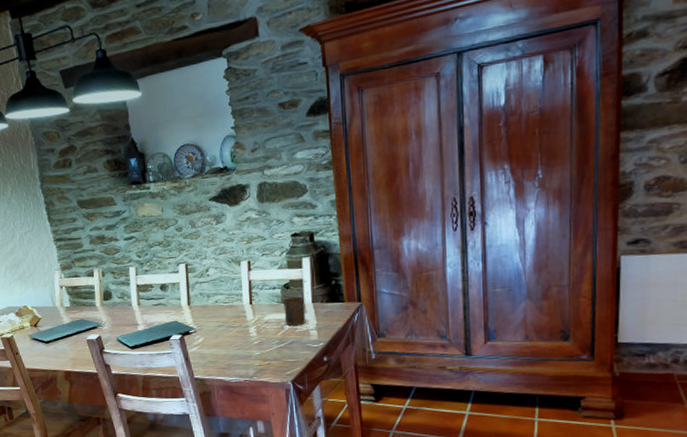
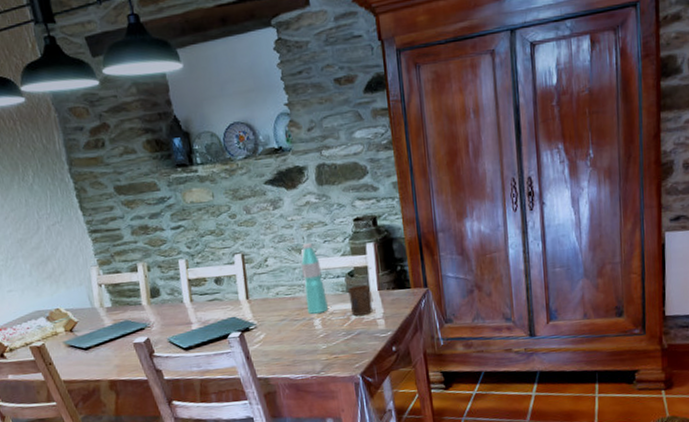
water bottle: none [240,255,263,322] -> present [301,242,328,314]

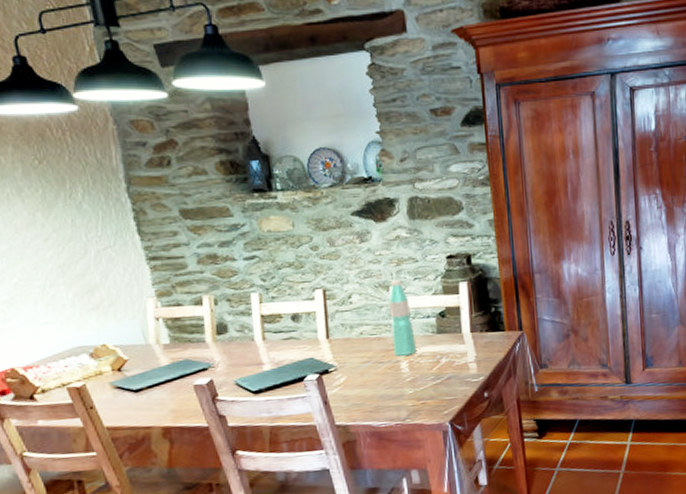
cup: present [348,284,373,316] -> none [439,325,465,359]

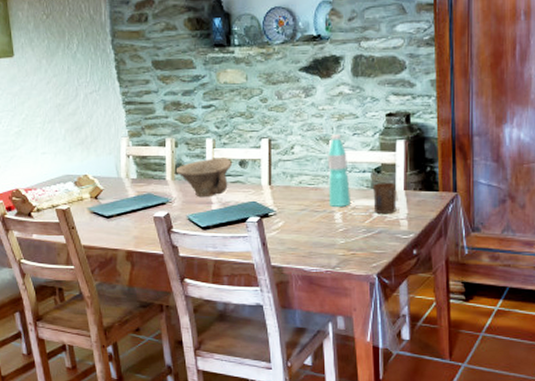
bowl: none [216,313,283,359] -> present [175,158,232,198]
cup: none [439,325,465,359] -> present [373,182,397,213]

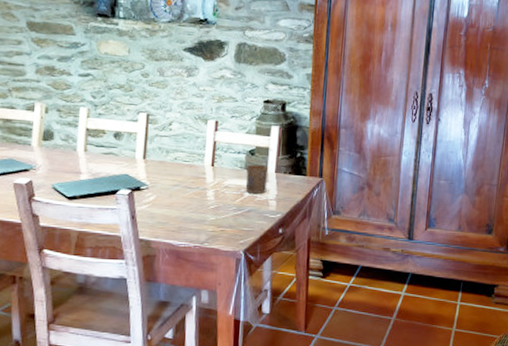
bowl: present [175,158,232,198] -> none [43,127,106,167]
water bottle: present [328,133,350,207] -> none [202,114,224,185]

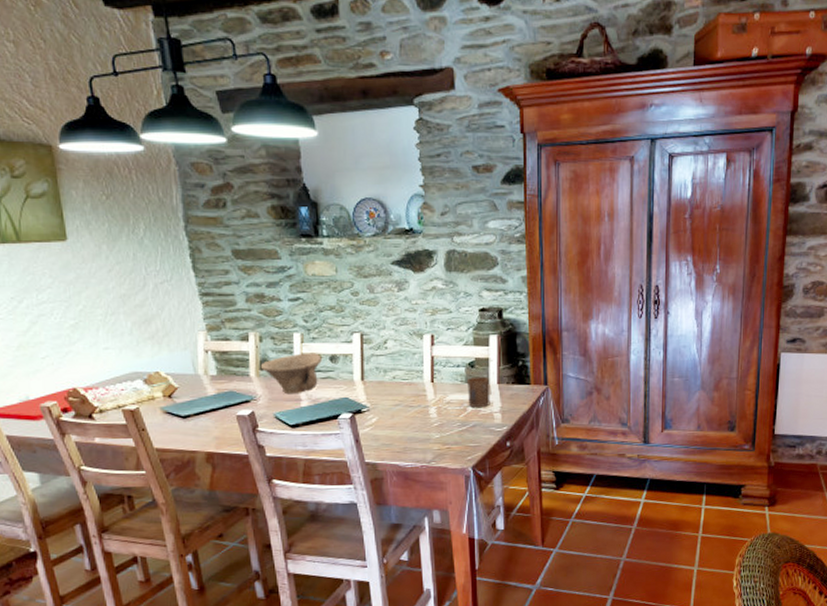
bowl: none [43,127,106,167] -> present [260,353,322,395]

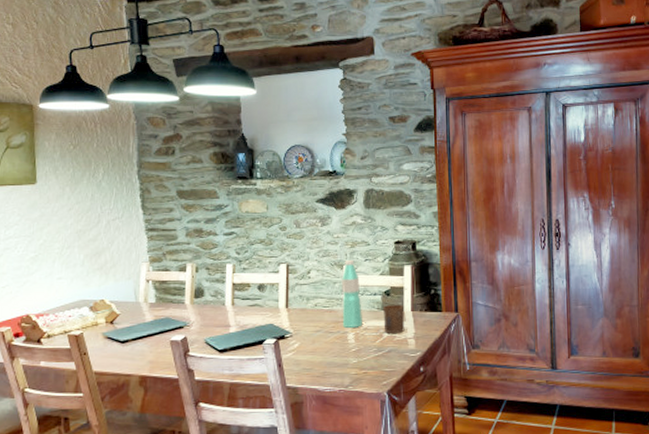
bowl: present [260,353,322,395] -> none [195,282,251,321]
water bottle: none [422,328,445,401] -> present [342,259,362,328]

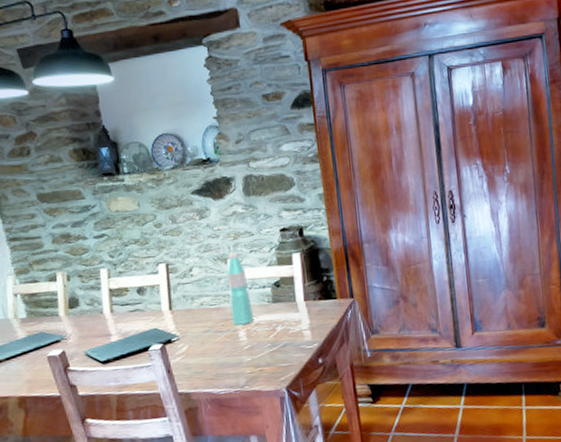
cup: present [383,304,405,333] -> none [274,295,299,327]

